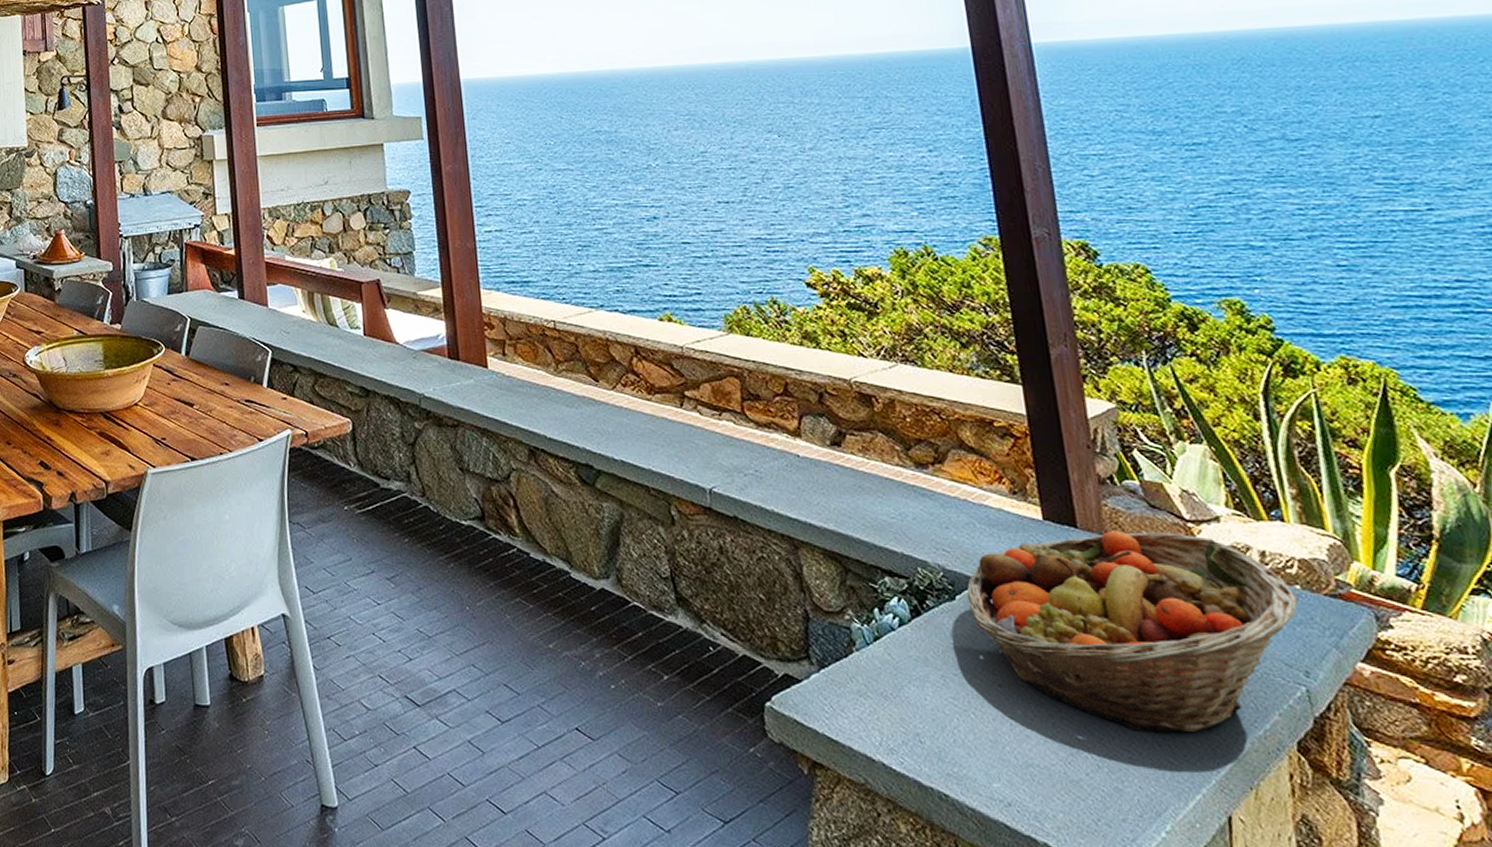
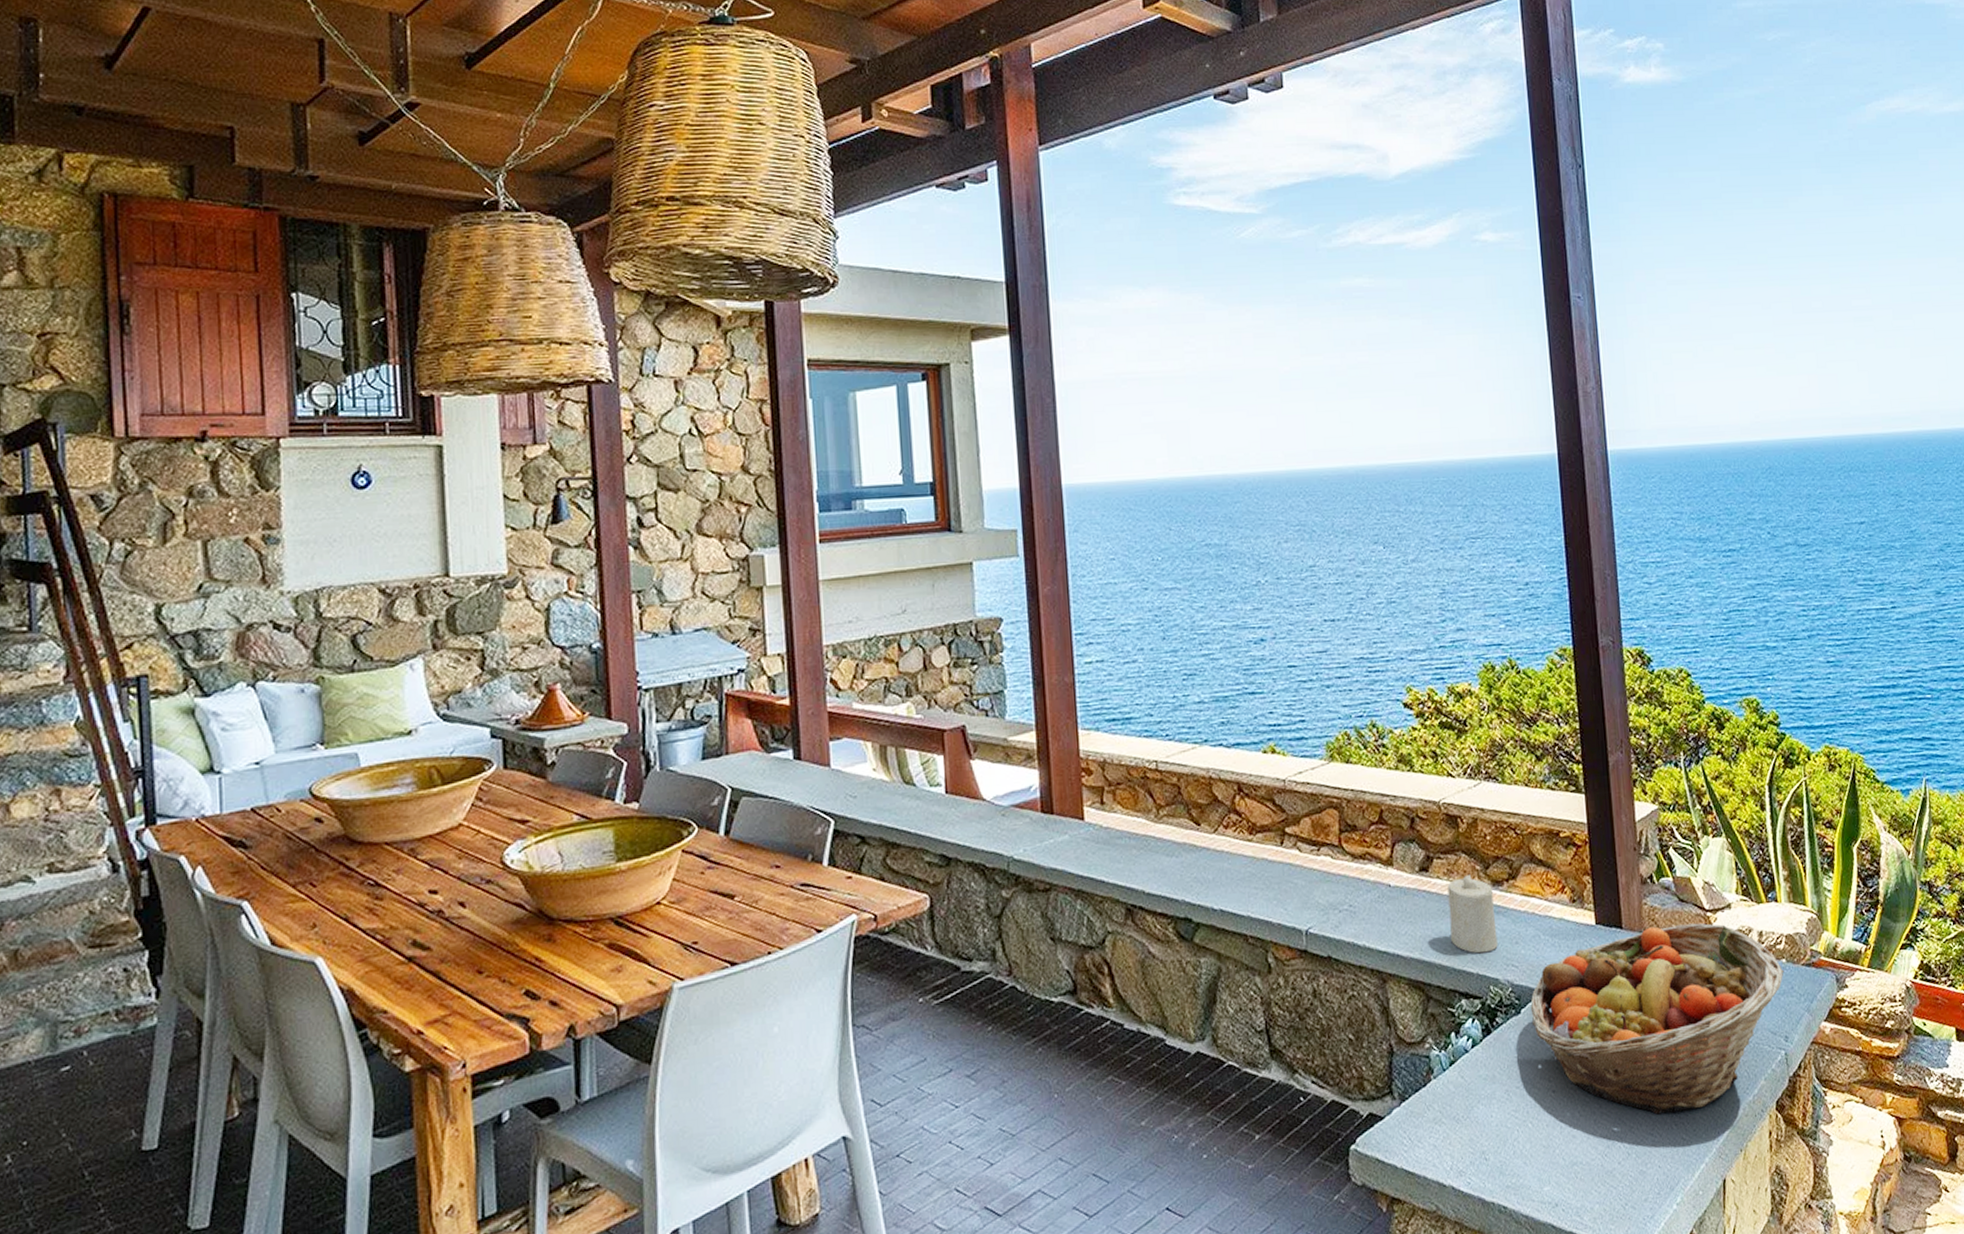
candle: none [863,453,925,534] -> present [1447,873,1498,954]

